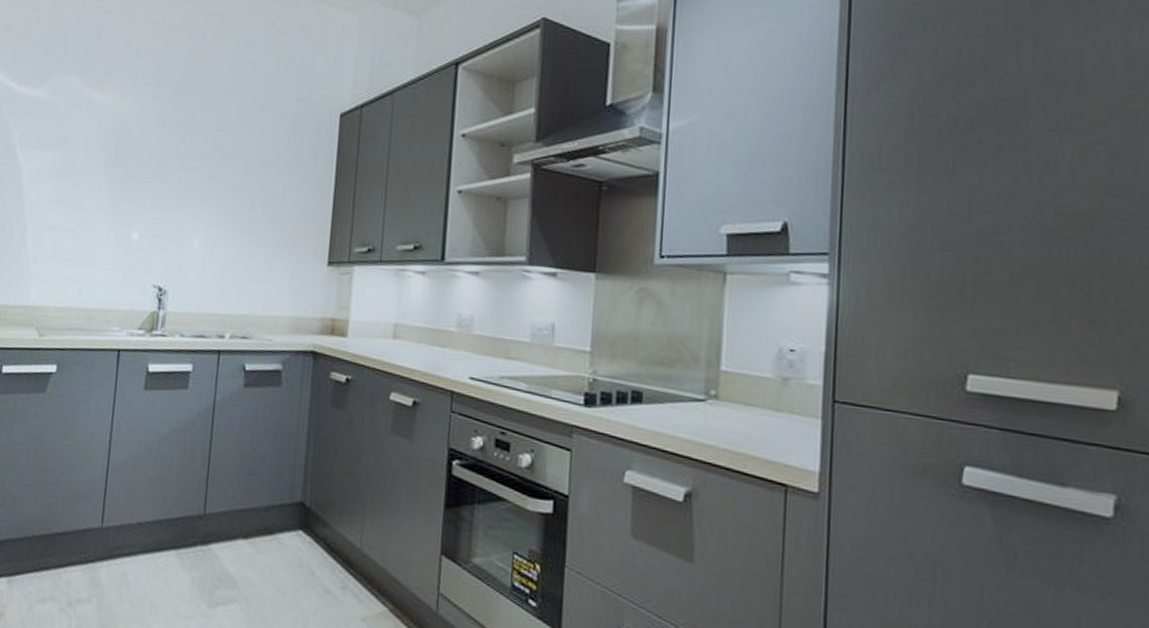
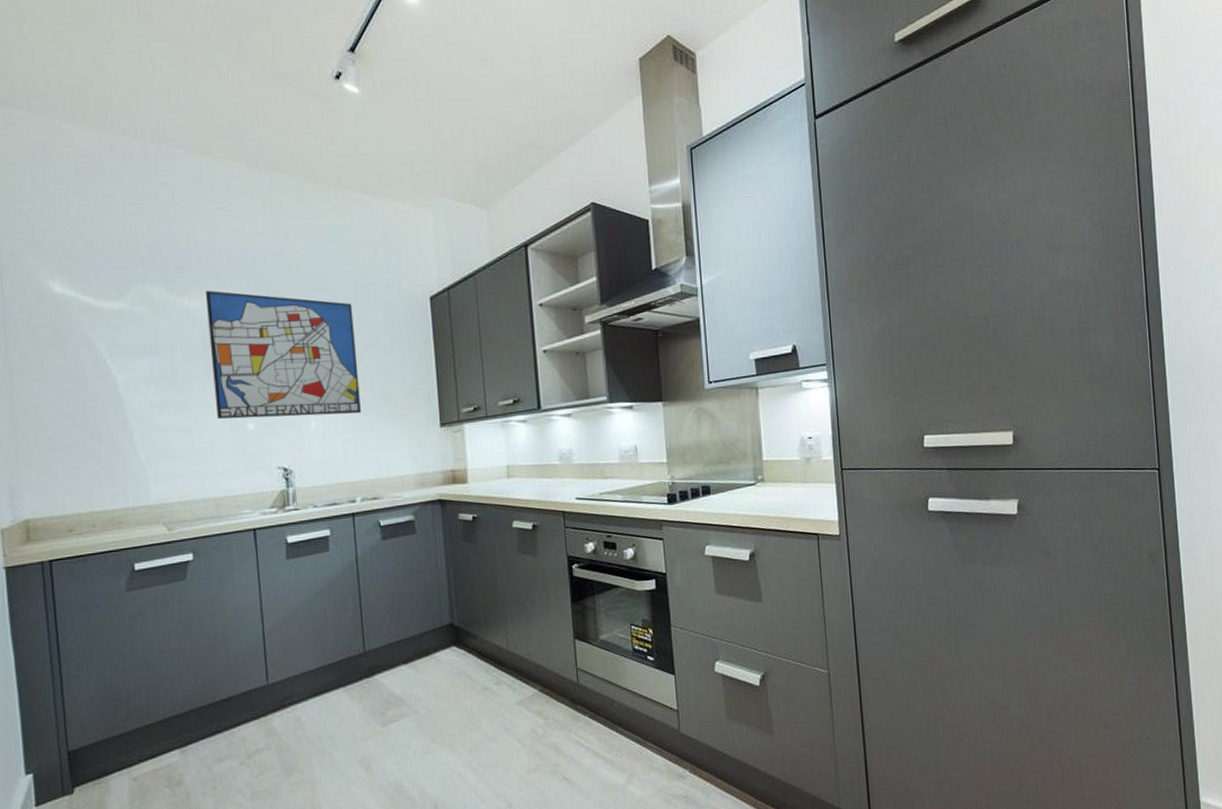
wall art: none [105,85,258,238] -> present [205,290,361,419]

